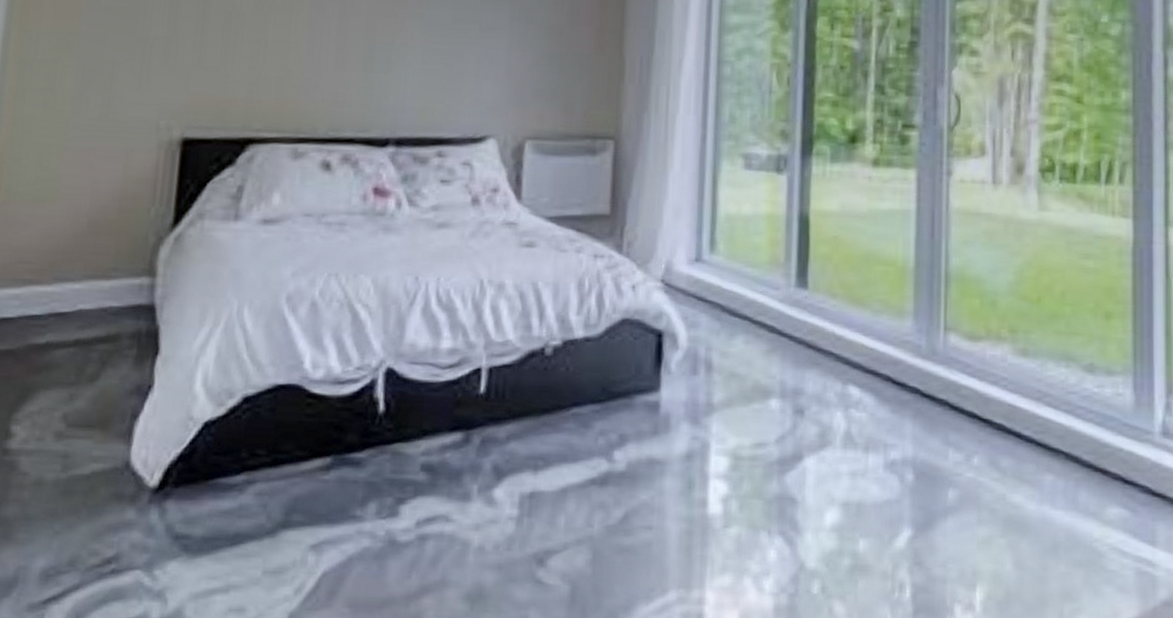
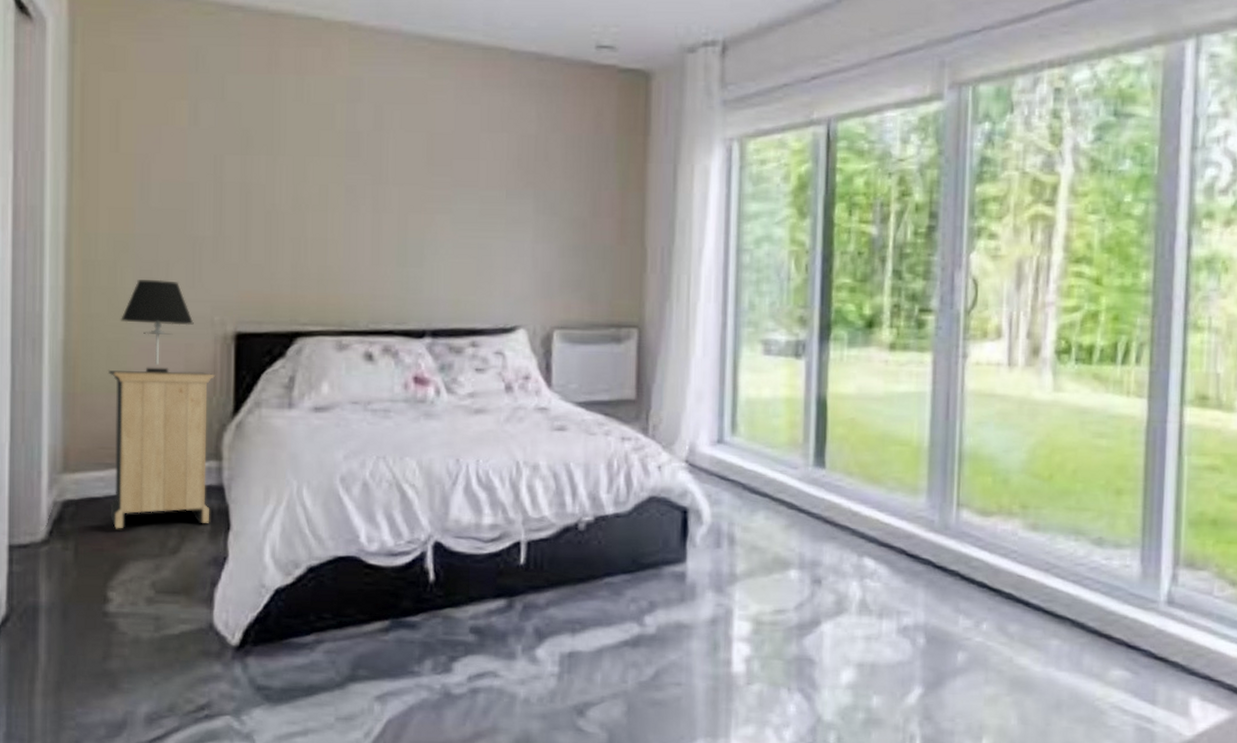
nightstand: none [22,177,156,354] -> present [109,370,215,529]
table lamp: none [55,80,137,181] -> present [120,280,194,373]

